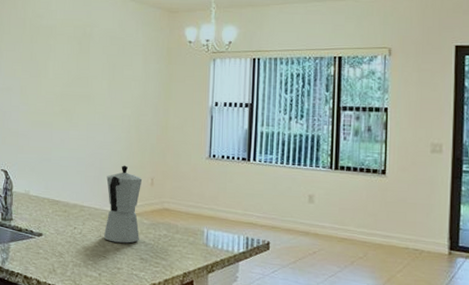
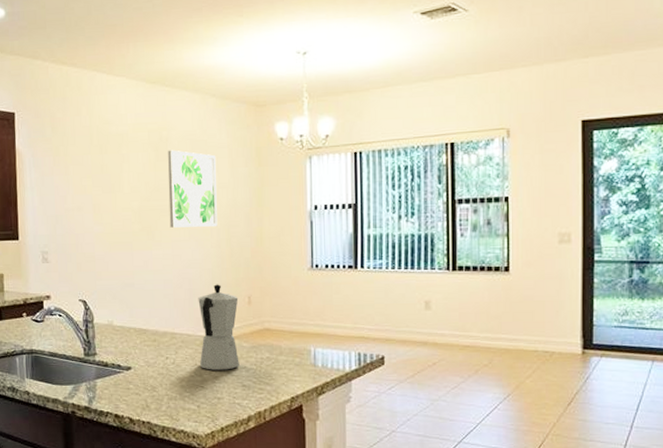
wall art: none [86,44,132,114] -> present [168,150,218,228]

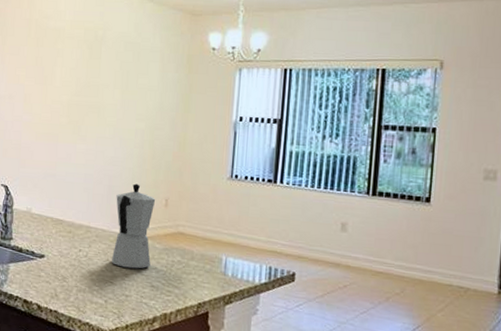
wall art: present [168,150,218,228] -> none [96,49,148,127]

